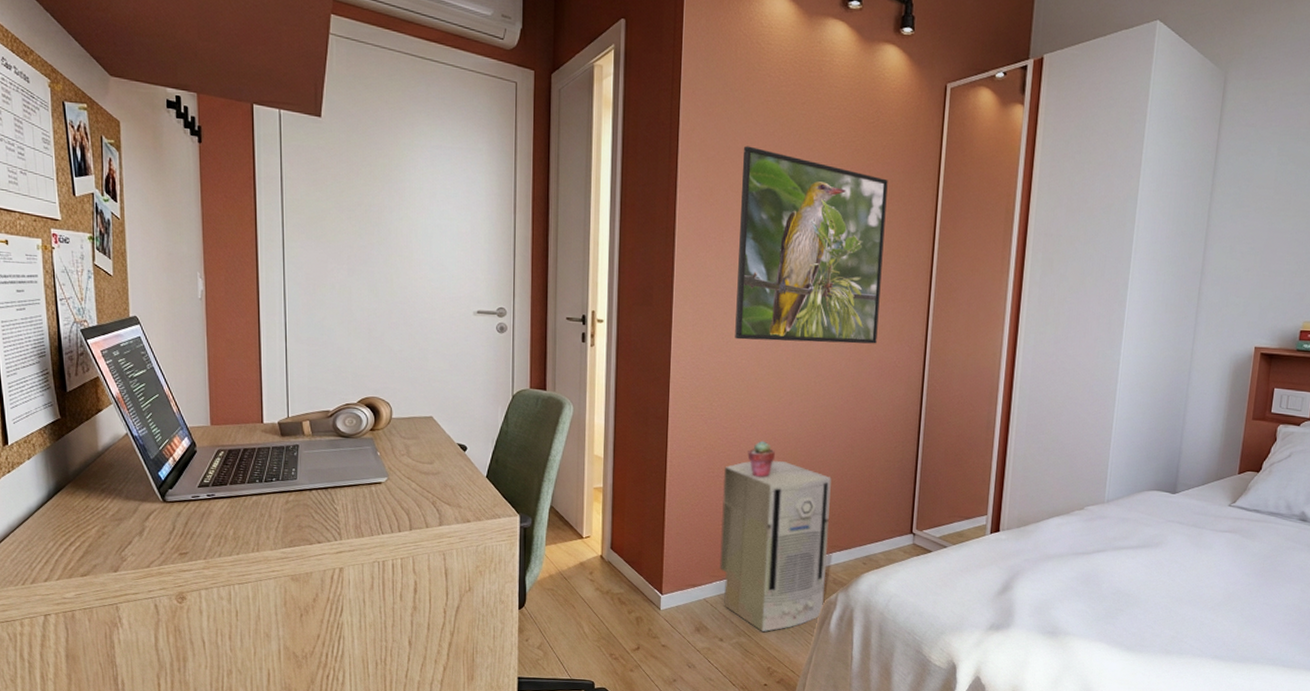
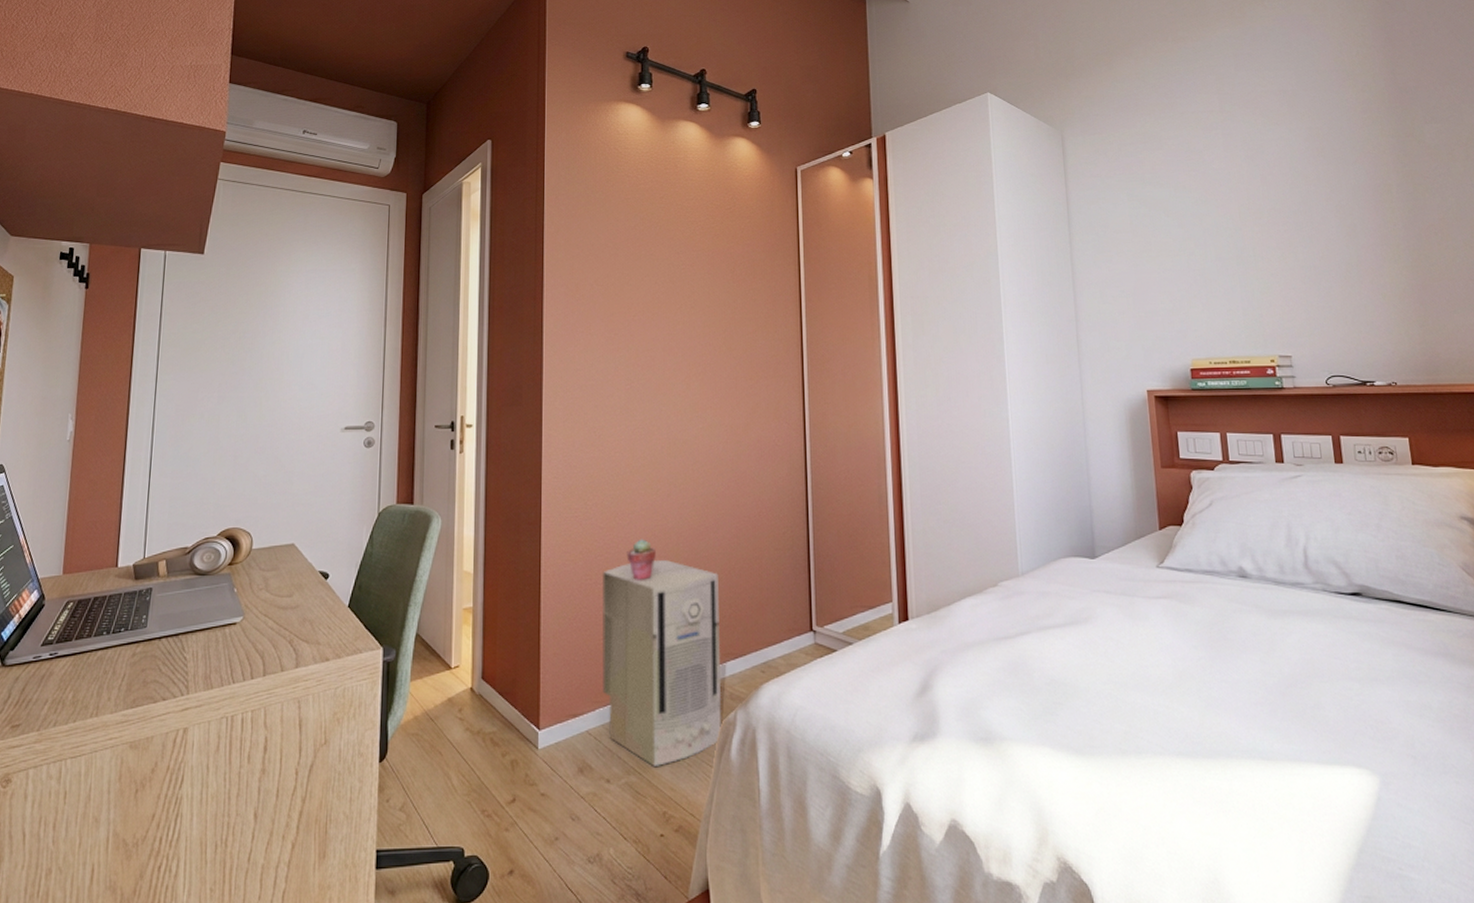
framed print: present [735,146,888,344] -> none [606,241,753,432]

